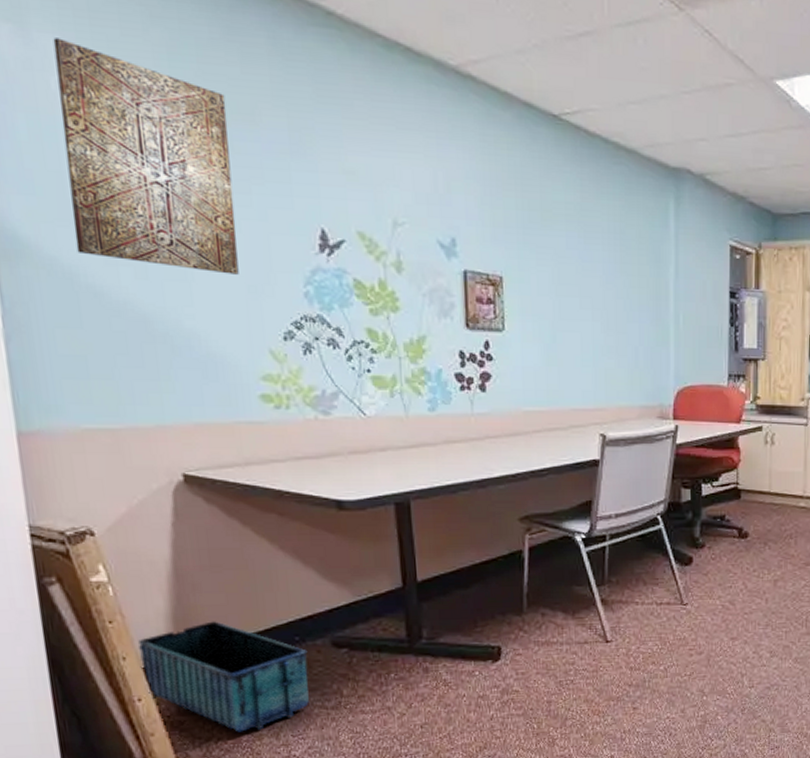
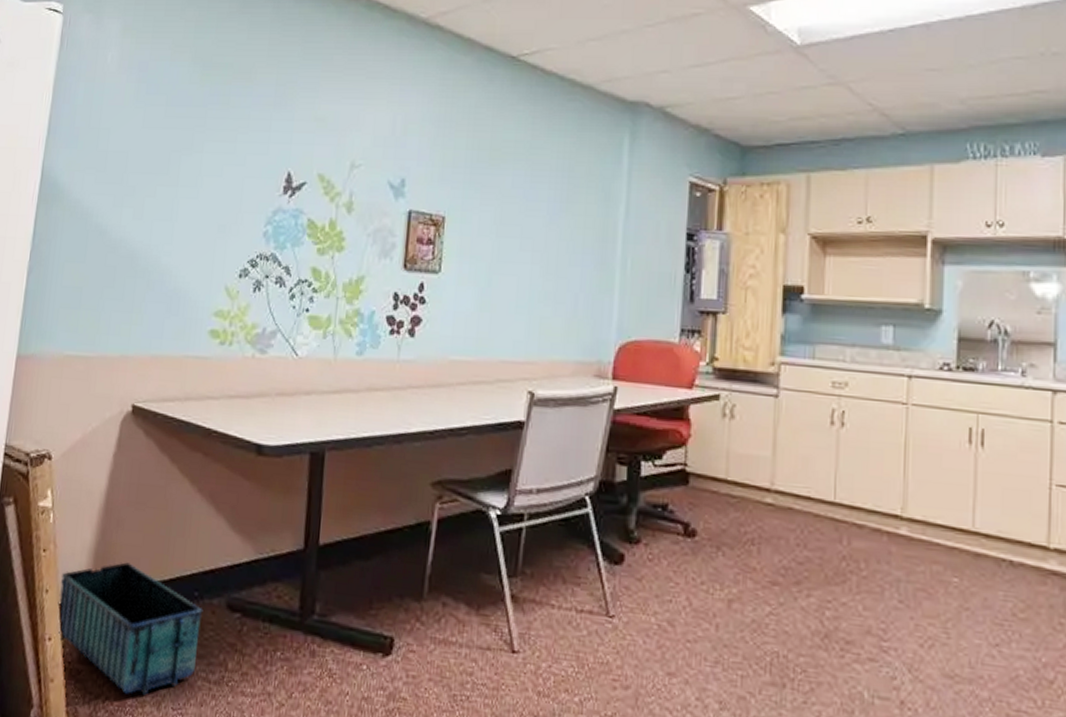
wall art: present [53,38,239,275] -> none [95,22,232,215]

